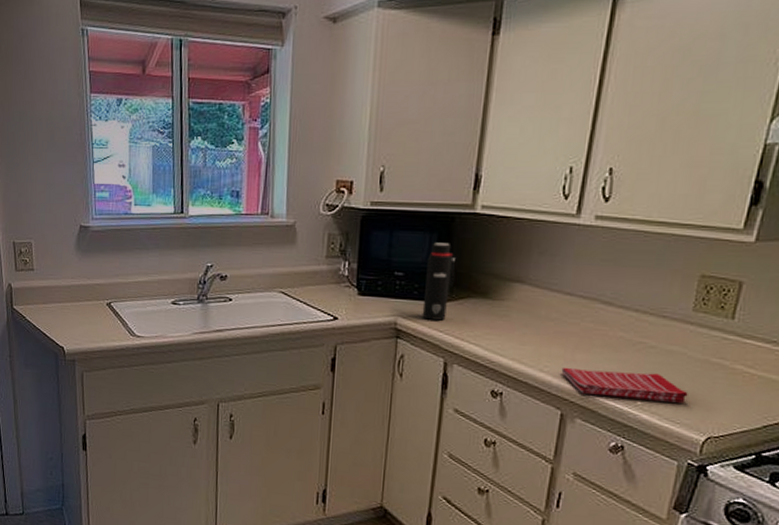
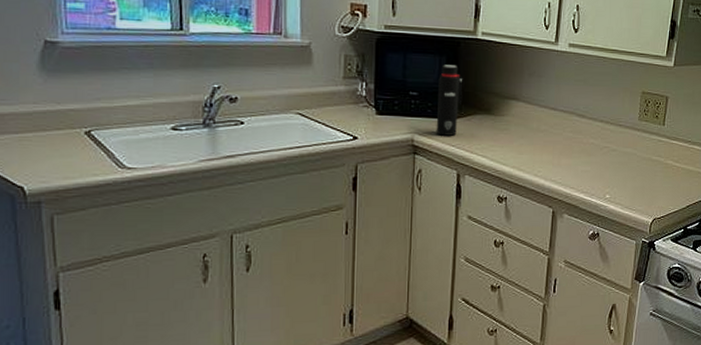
dish towel: present [561,367,688,403] -> none [551,171,639,193]

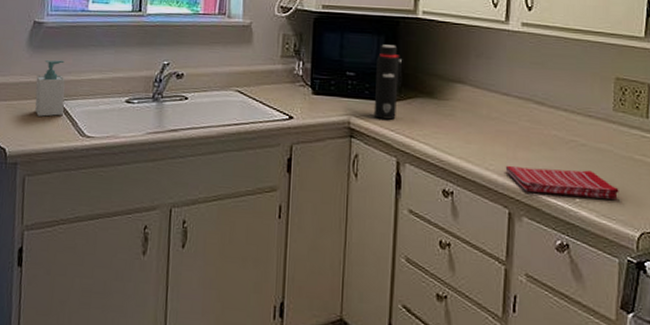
soap bottle: none [55,85,97,149] -> present [35,60,65,117]
dish towel: none [551,171,639,193] -> present [505,165,619,199]

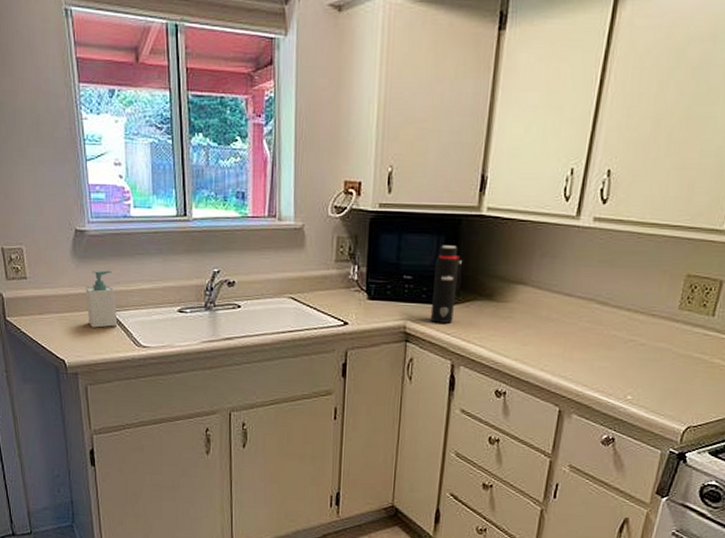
dish towel: present [505,165,619,199] -> none [560,365,672,396]

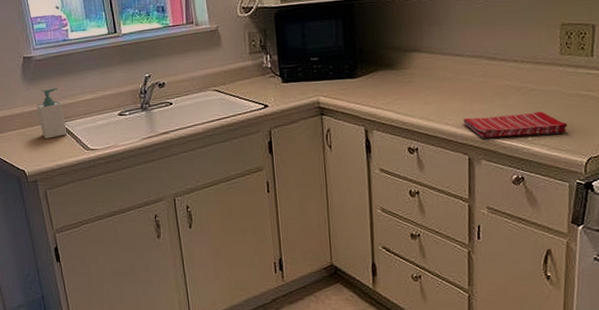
water bottle: present [430,245,462,323] -> none [336,26,363,95]
dish towel: none [560,365,672,396] -> present [463,111,568,138]

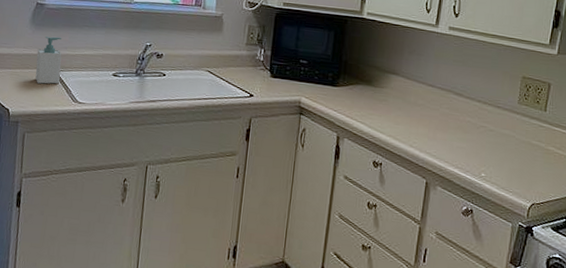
dish towel: present [463,111,568,138] -> none [426,143,517,176]

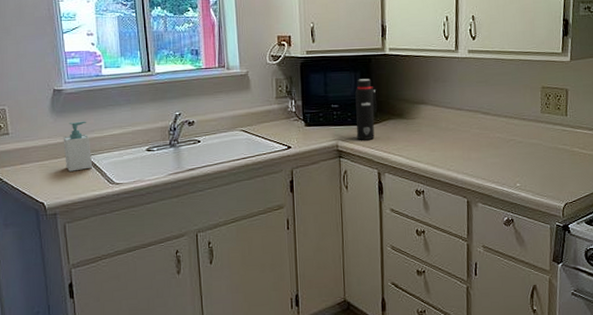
water bottle: none [320,38,347,102] -> present [355,78,378,140]

